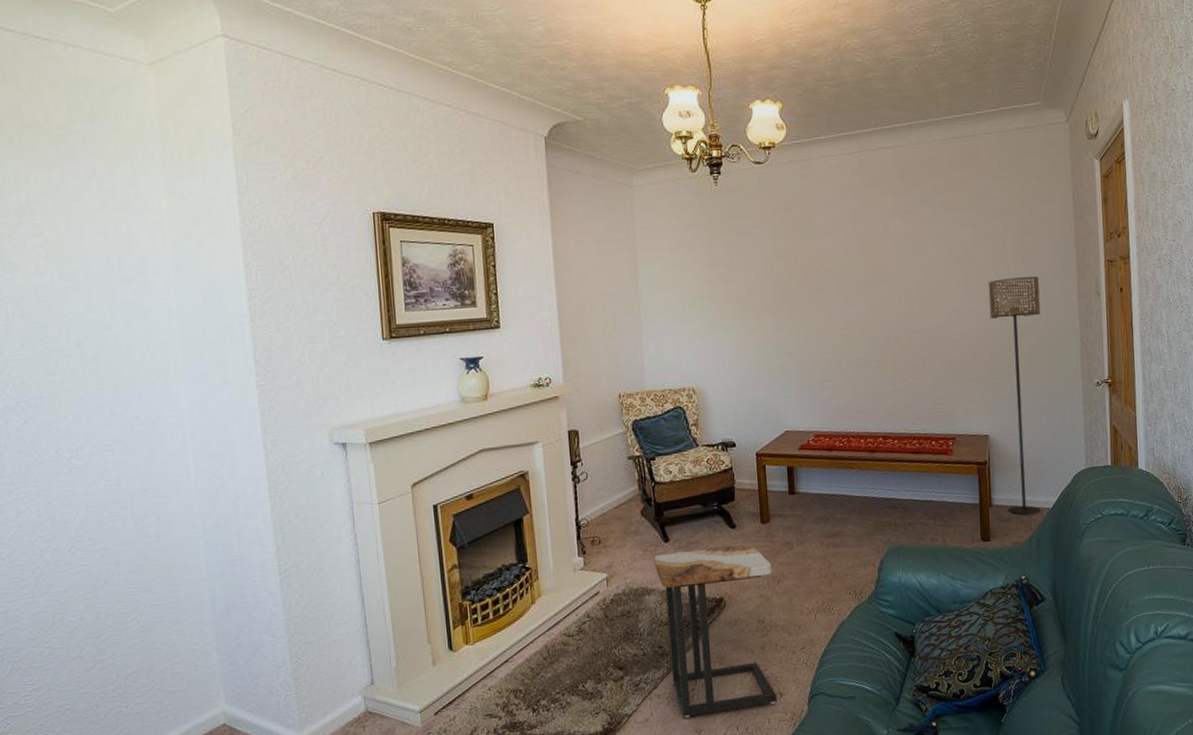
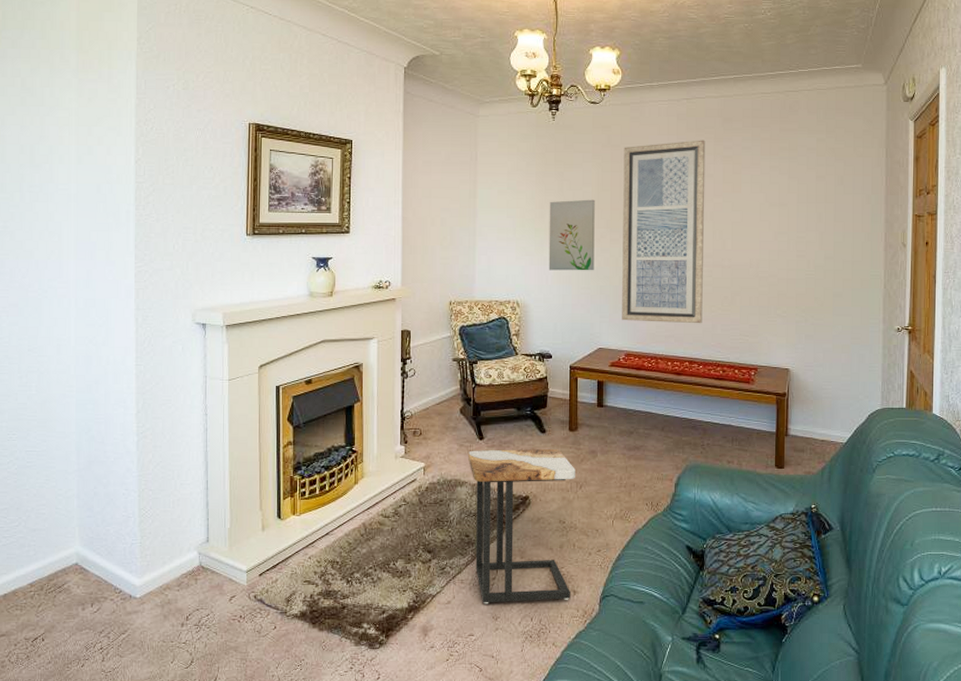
wall art: none [719,269,774,351] -> present [548,199,595,271]
wall art: none [795,195,894,399] -> present [622,140,706,324]
floor lamp: present [988,276,1042,515] -> none [799,225,848,447]

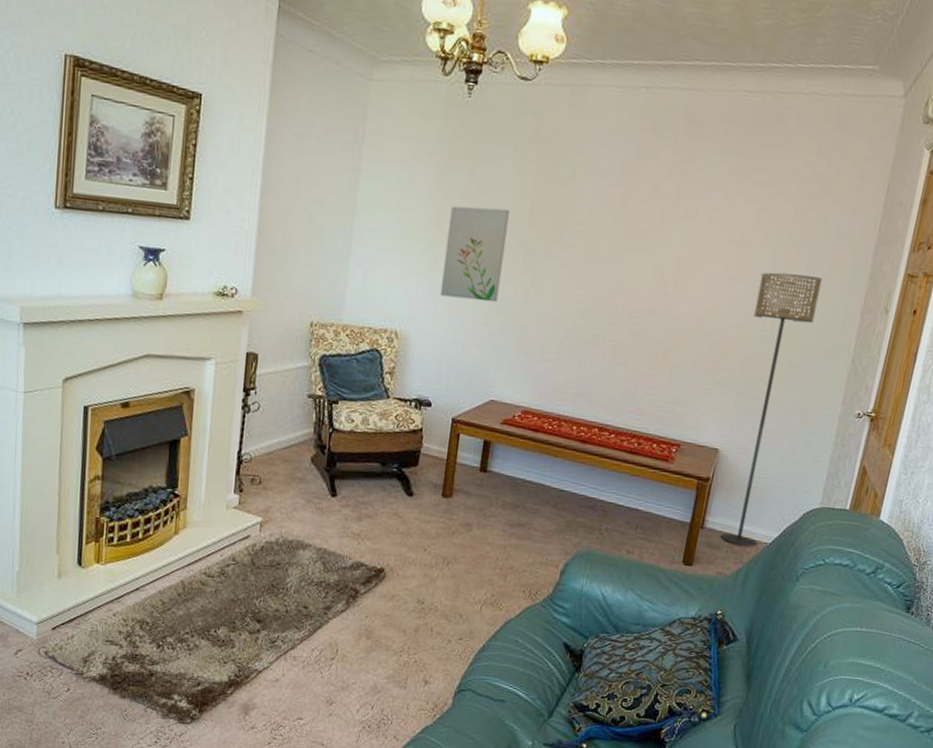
side table: present [467,448,575,604] -> none [312,508,444,691]
wall art: present [622,140,706,324] -> none [523,143,662,383]
floor lamp: none [799,225,848,447] -> present [720,272,822,547]

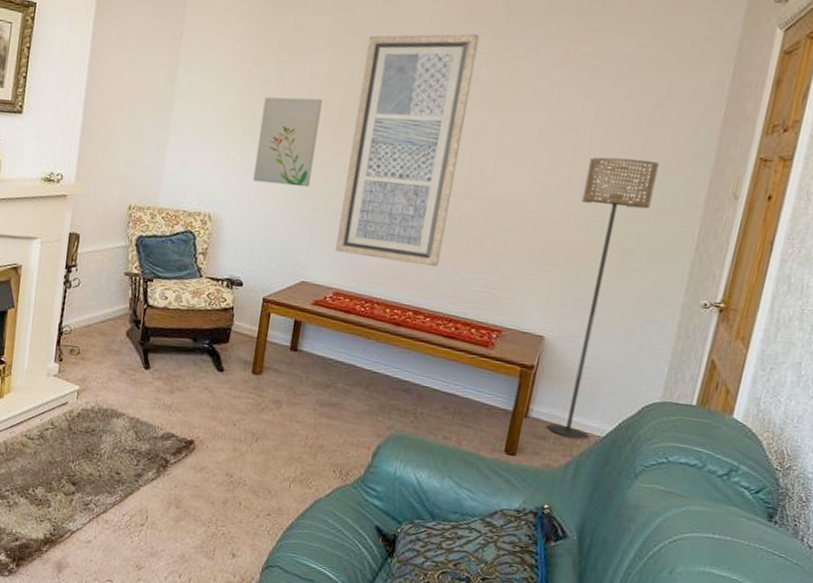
wall art: none [523,143,662,383] -> present [335,33,480,267]

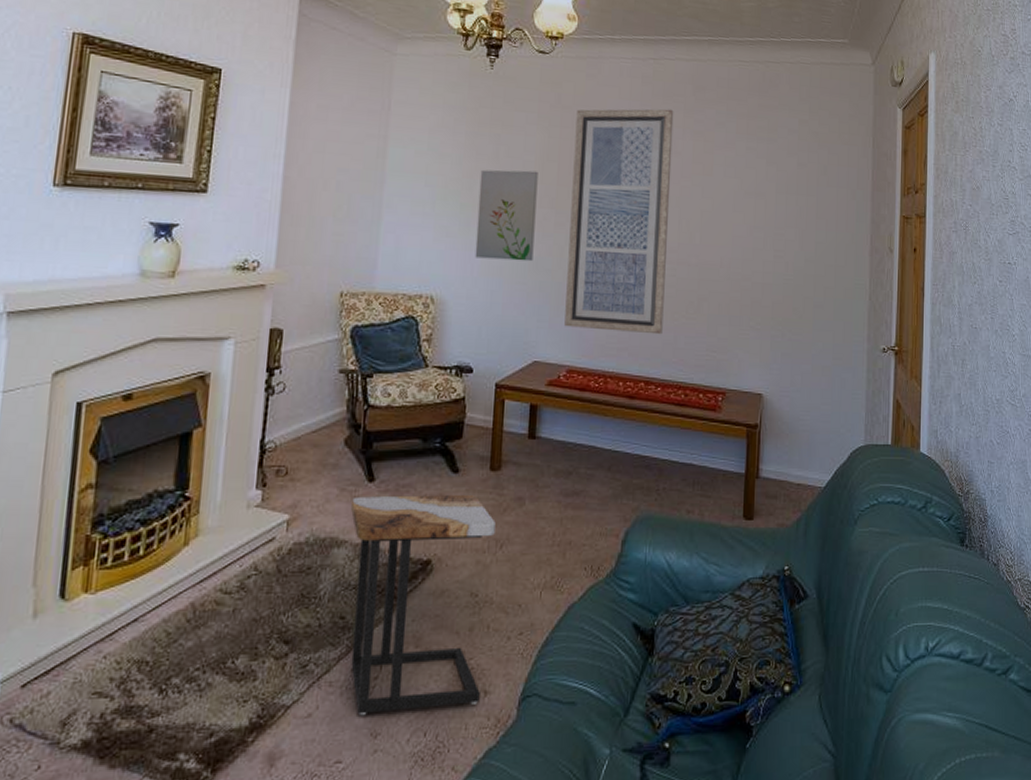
side table: none [123,379,254,563] -> present [350,494,496,716]
floor lamp: present [547,157,659,440] -> none [776,220,831,492]

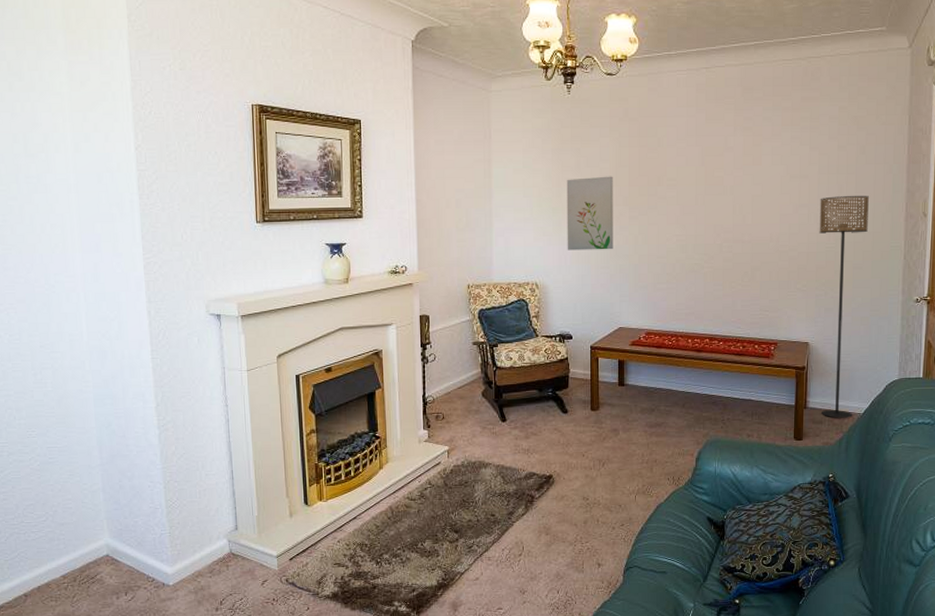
side table: present [350,494,496,716] -> none [490,428,598,580]
wall art: present [564,109,674,335] -> none [642,111,726,301]
floor lamp: none [776,220,831,492] -> present [819,196,869,418]

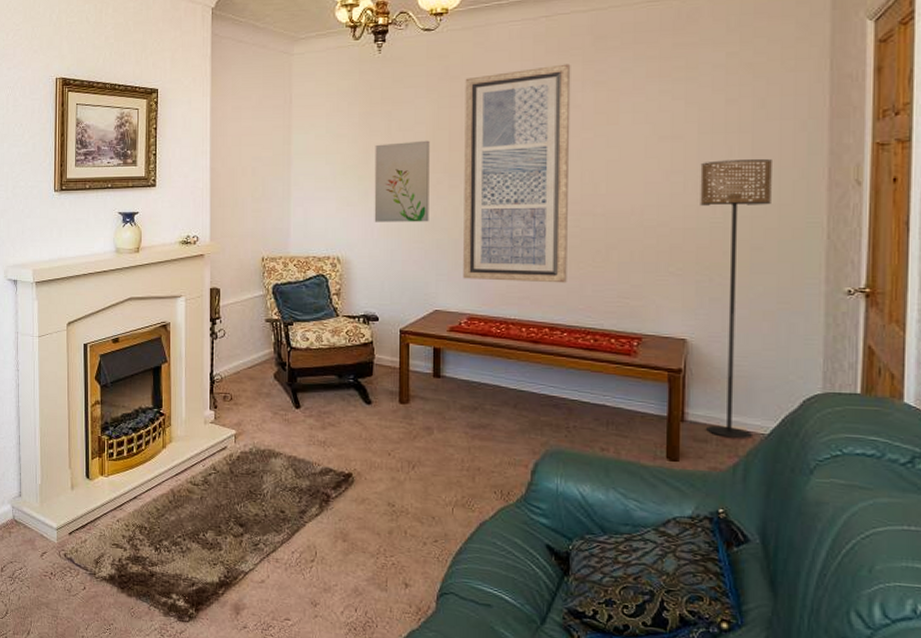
wall art: none [642,111,726,301] -> present [463,63,571,283]

